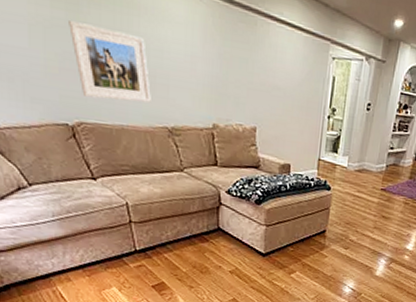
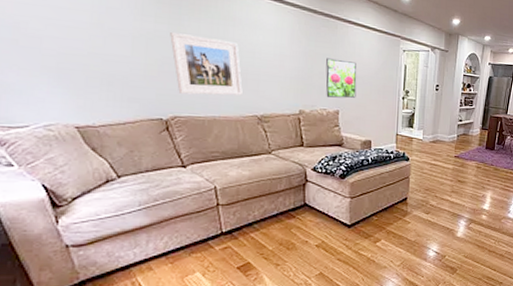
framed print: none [242,62,278,114] -> present [325,58,357,99]

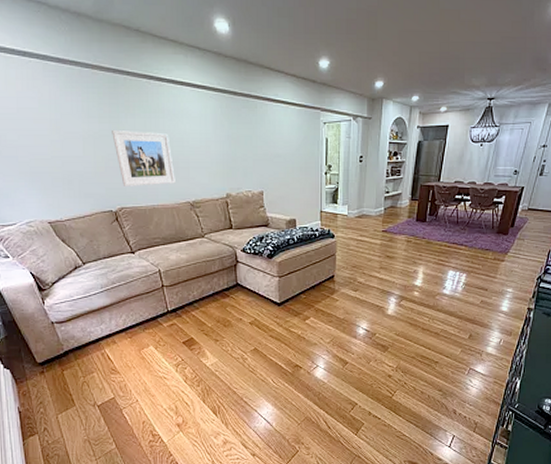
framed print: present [325,58,357,99] -> none [248,139,279,179]

